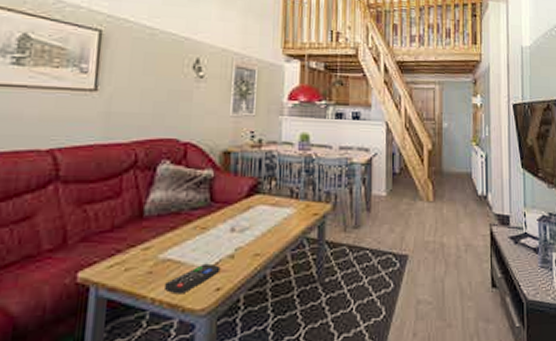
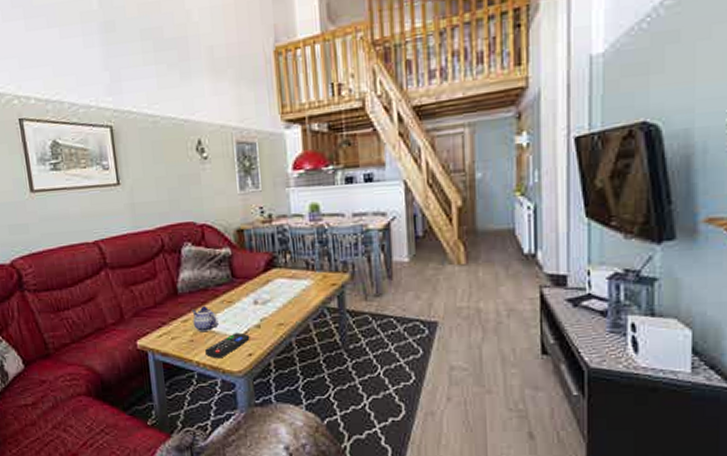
teapot: none [156,231,187,263] -> present [192,305,219,333]

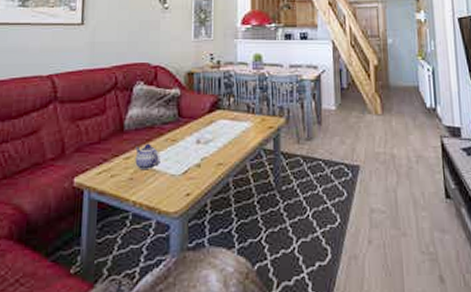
remote control: present [204,332,250,359] -> none [142,171,189,198]

